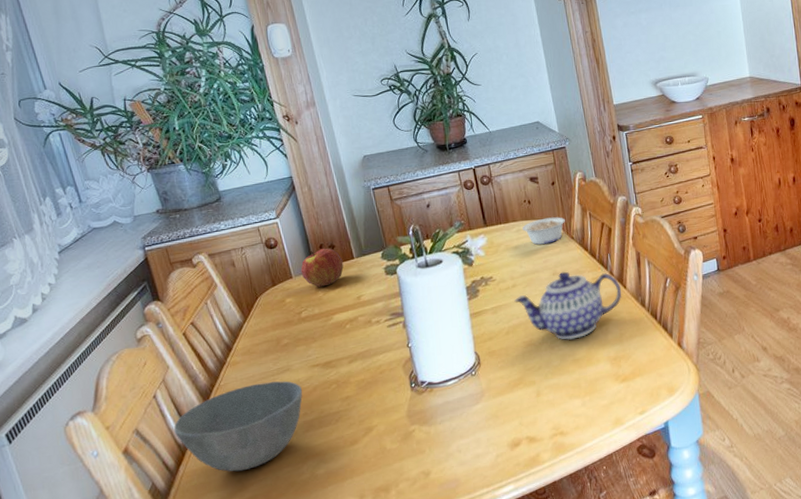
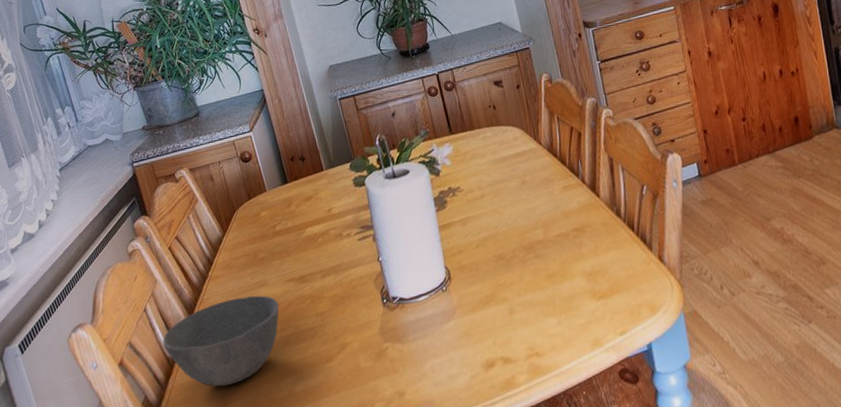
apple: present [301,248,344,287] -> none [274,160,314,200]
teapot: present [514,271,622,340] -> none [483,180,596,254]
legume: present [522,217,565,245] -> none [488,122,532,152]

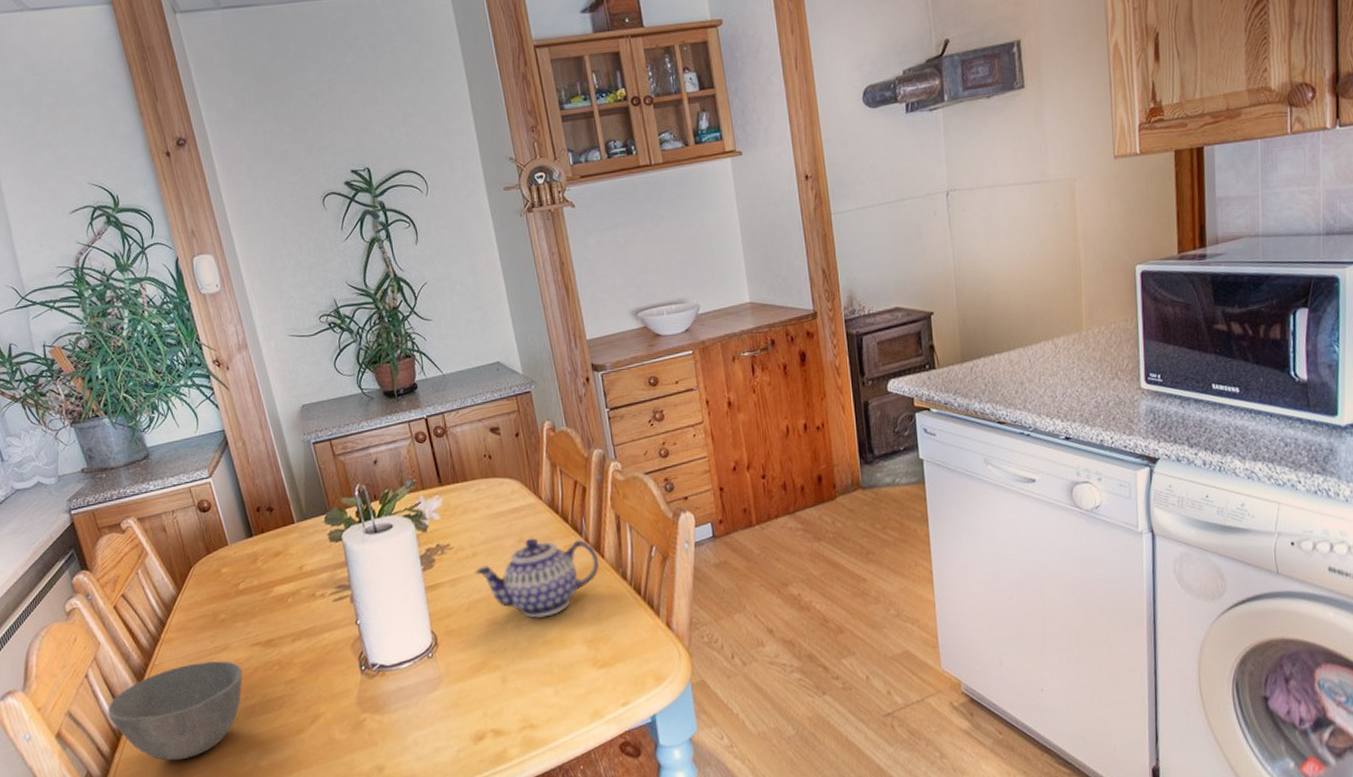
teapot: none [483,180,596,254] -> present [475,538,600,618]

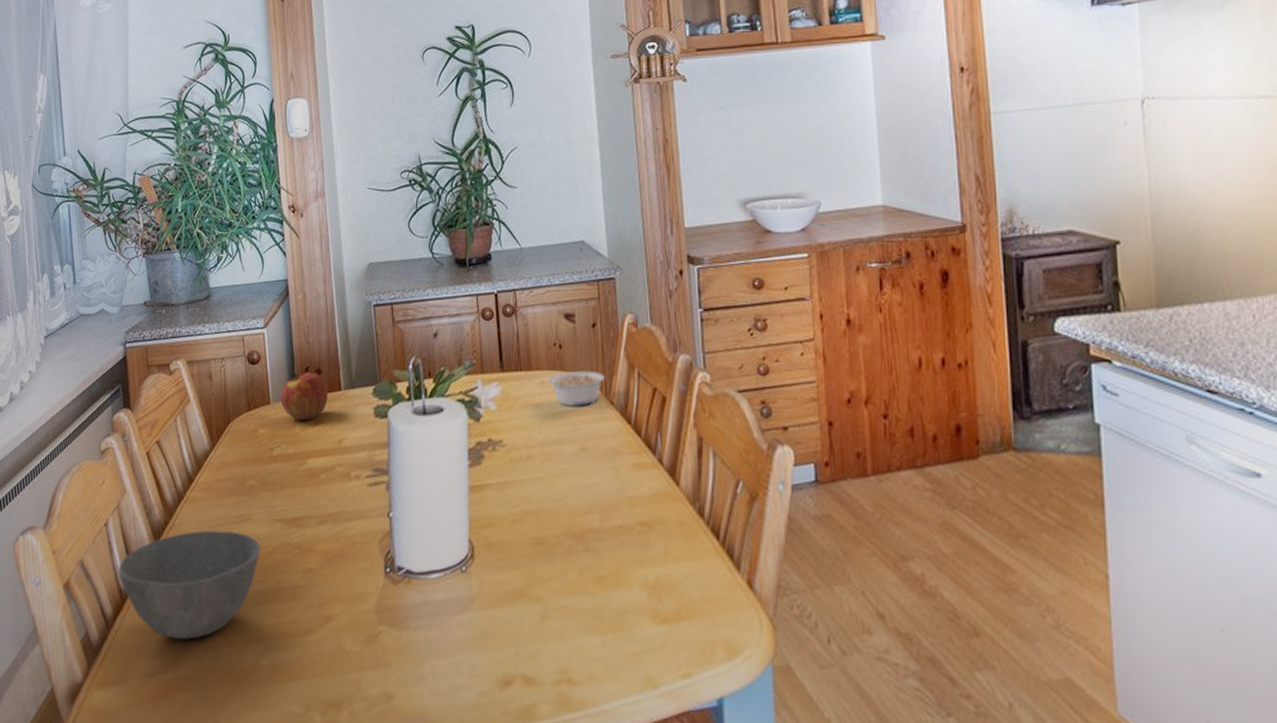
apple: none [237,511,284,556] -> present [280,372,328,421]
teapot: present [475,538,600,618] -> none [527,448,673,547]
legume: none [482,474,532,507] -> present [548,370,604,406]

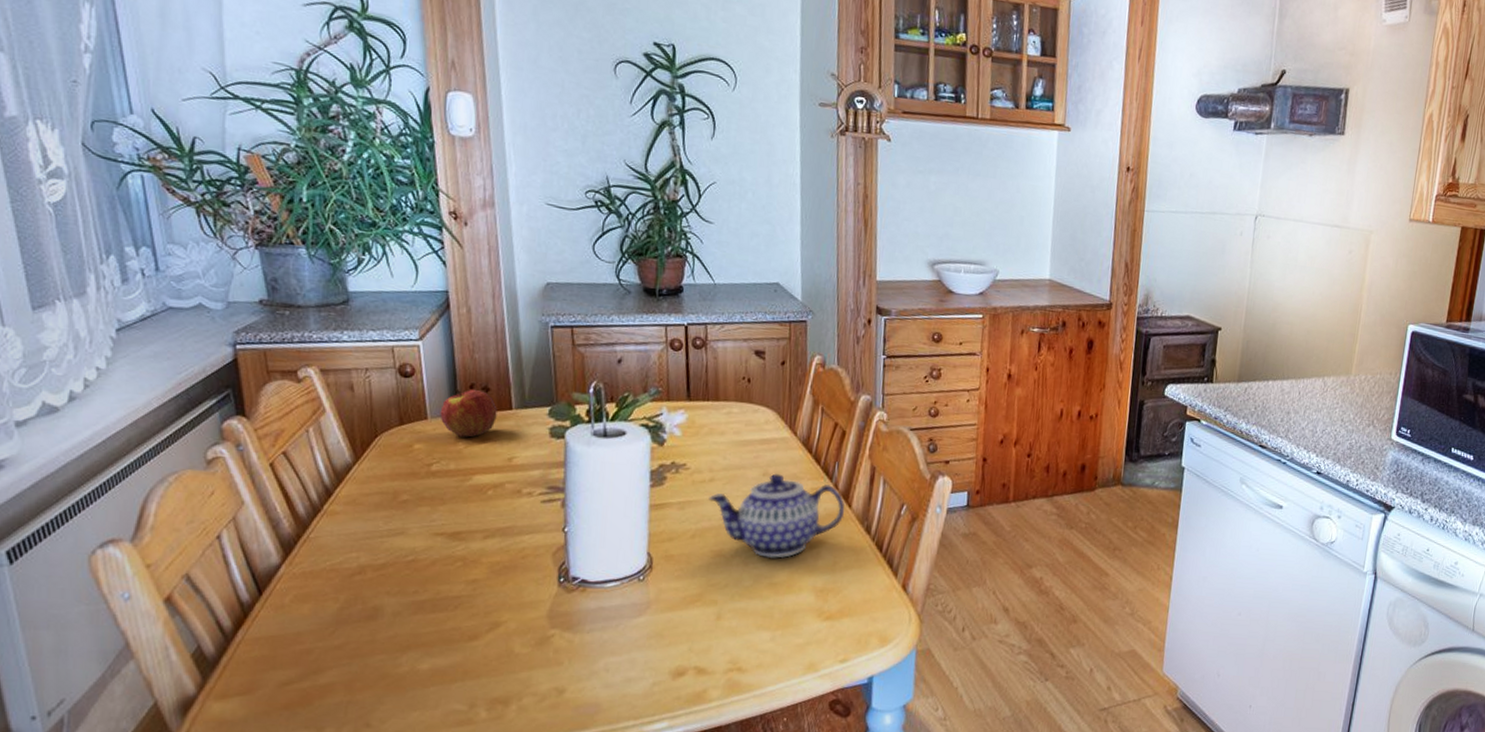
bowl: present [119,530,261,640] -> none [239,543,418,650]
teapot: none [527,448,673,547] -> present [708,473,845,558]
legume: present [548,370,604,406] -> none [735,403,790,436]

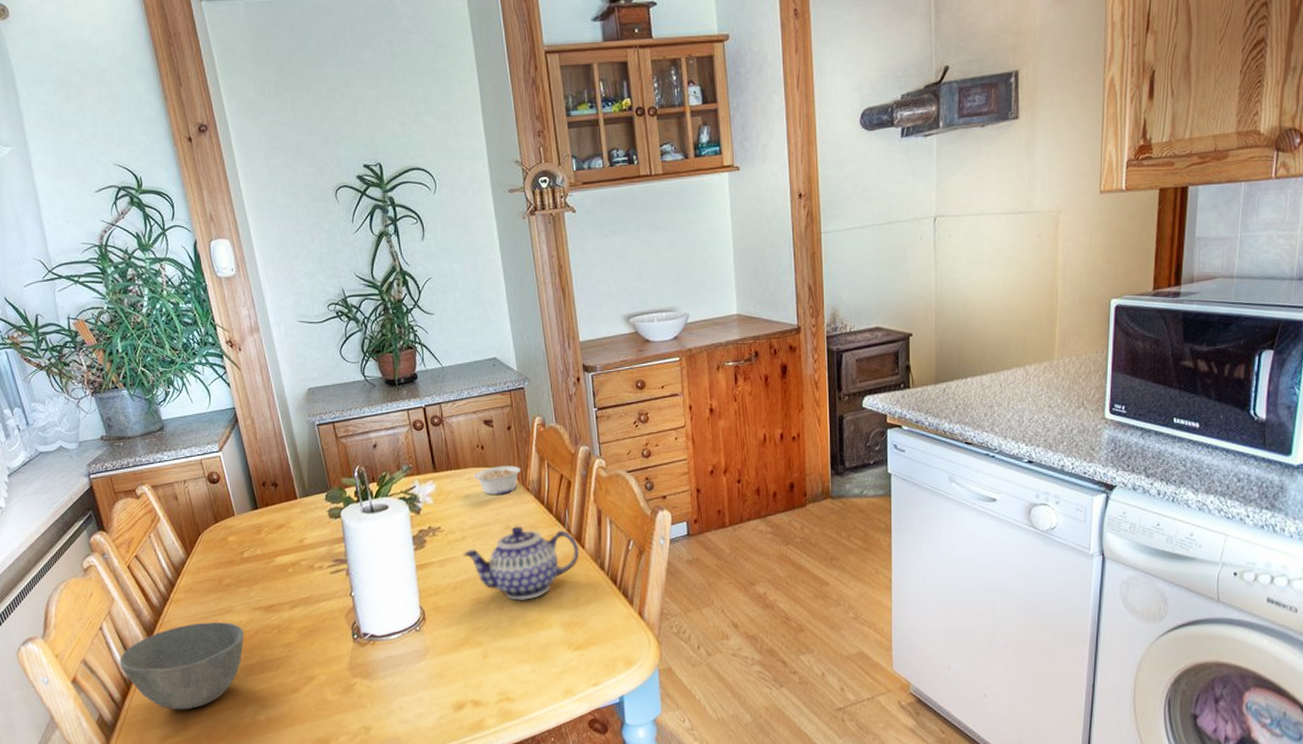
bowl: none [239,543,418,650] -> present [120,622,245,710]
apple: present [440,388,497,438] -> none [243,486,287,527]
legume: none [735,403,790,436] -> present [474,465,521,495]

